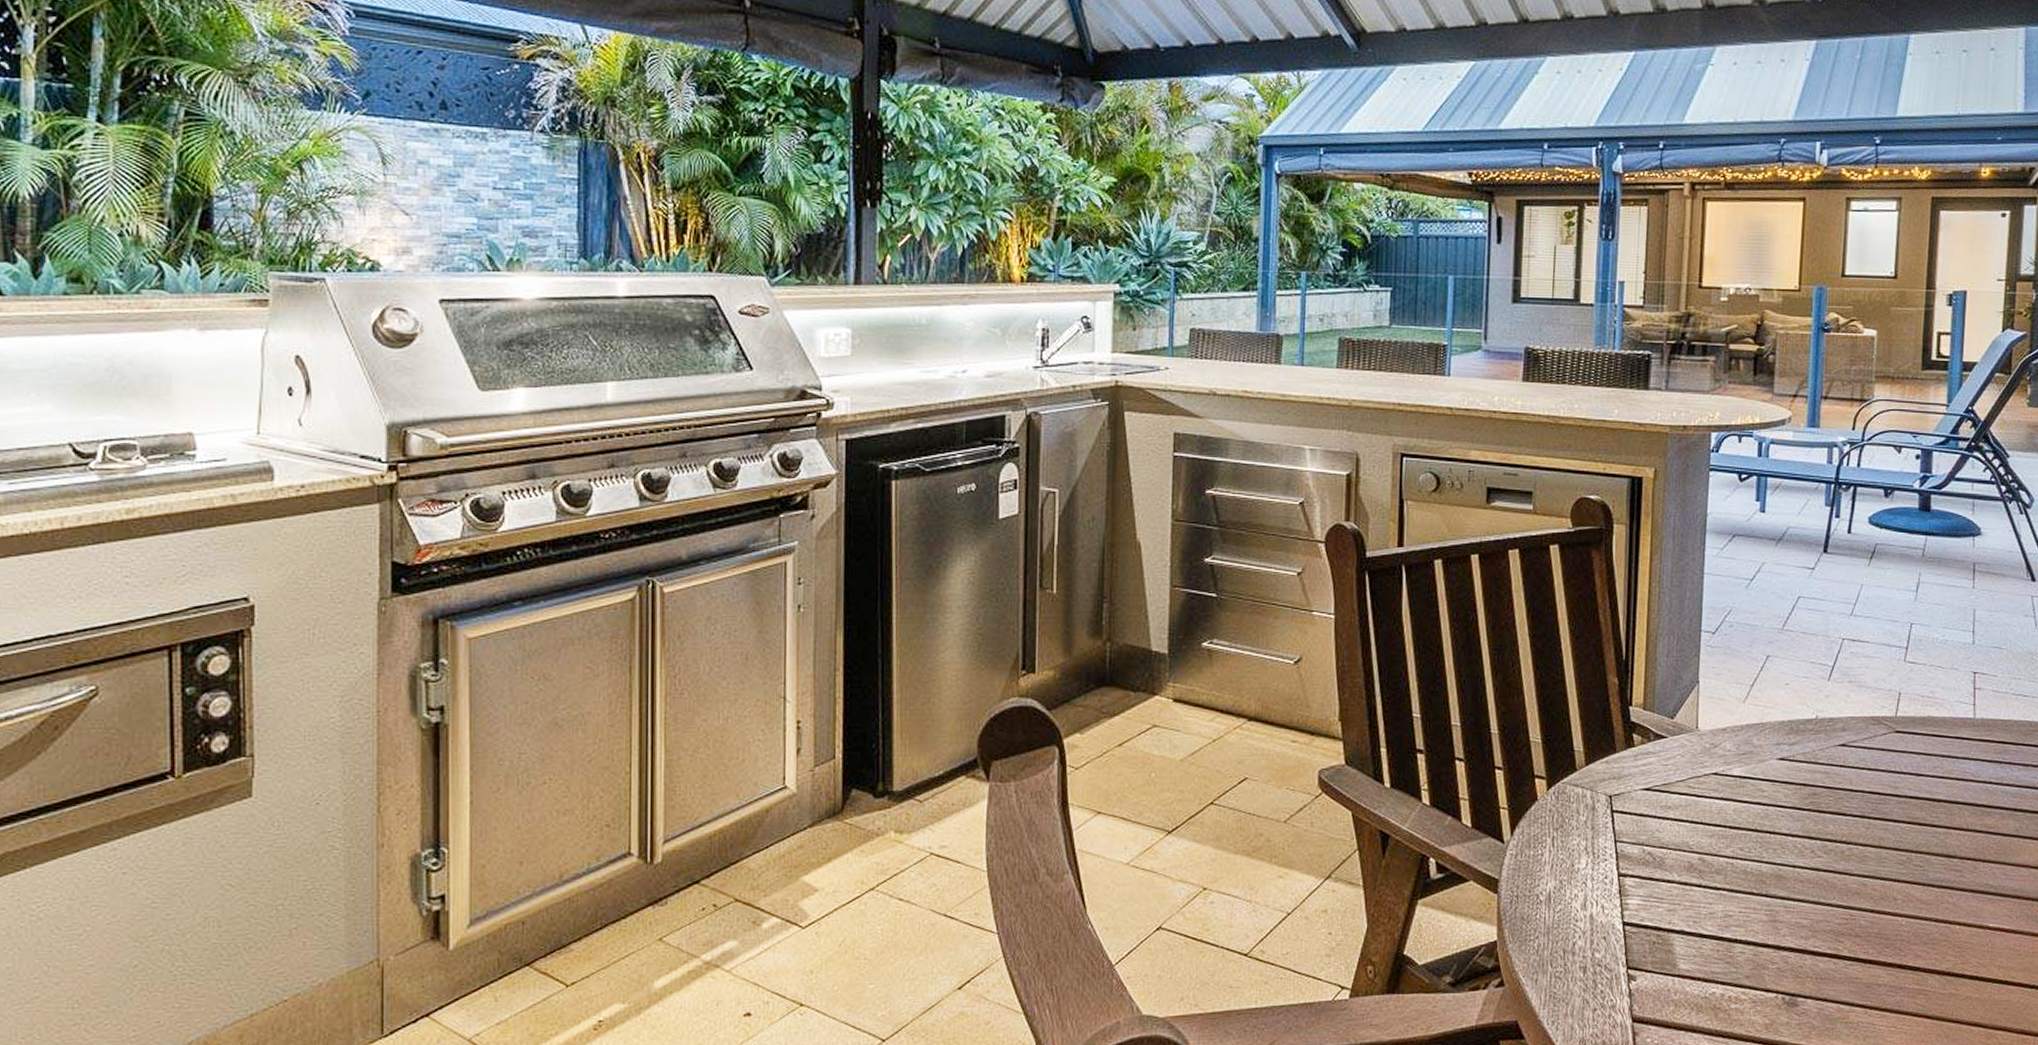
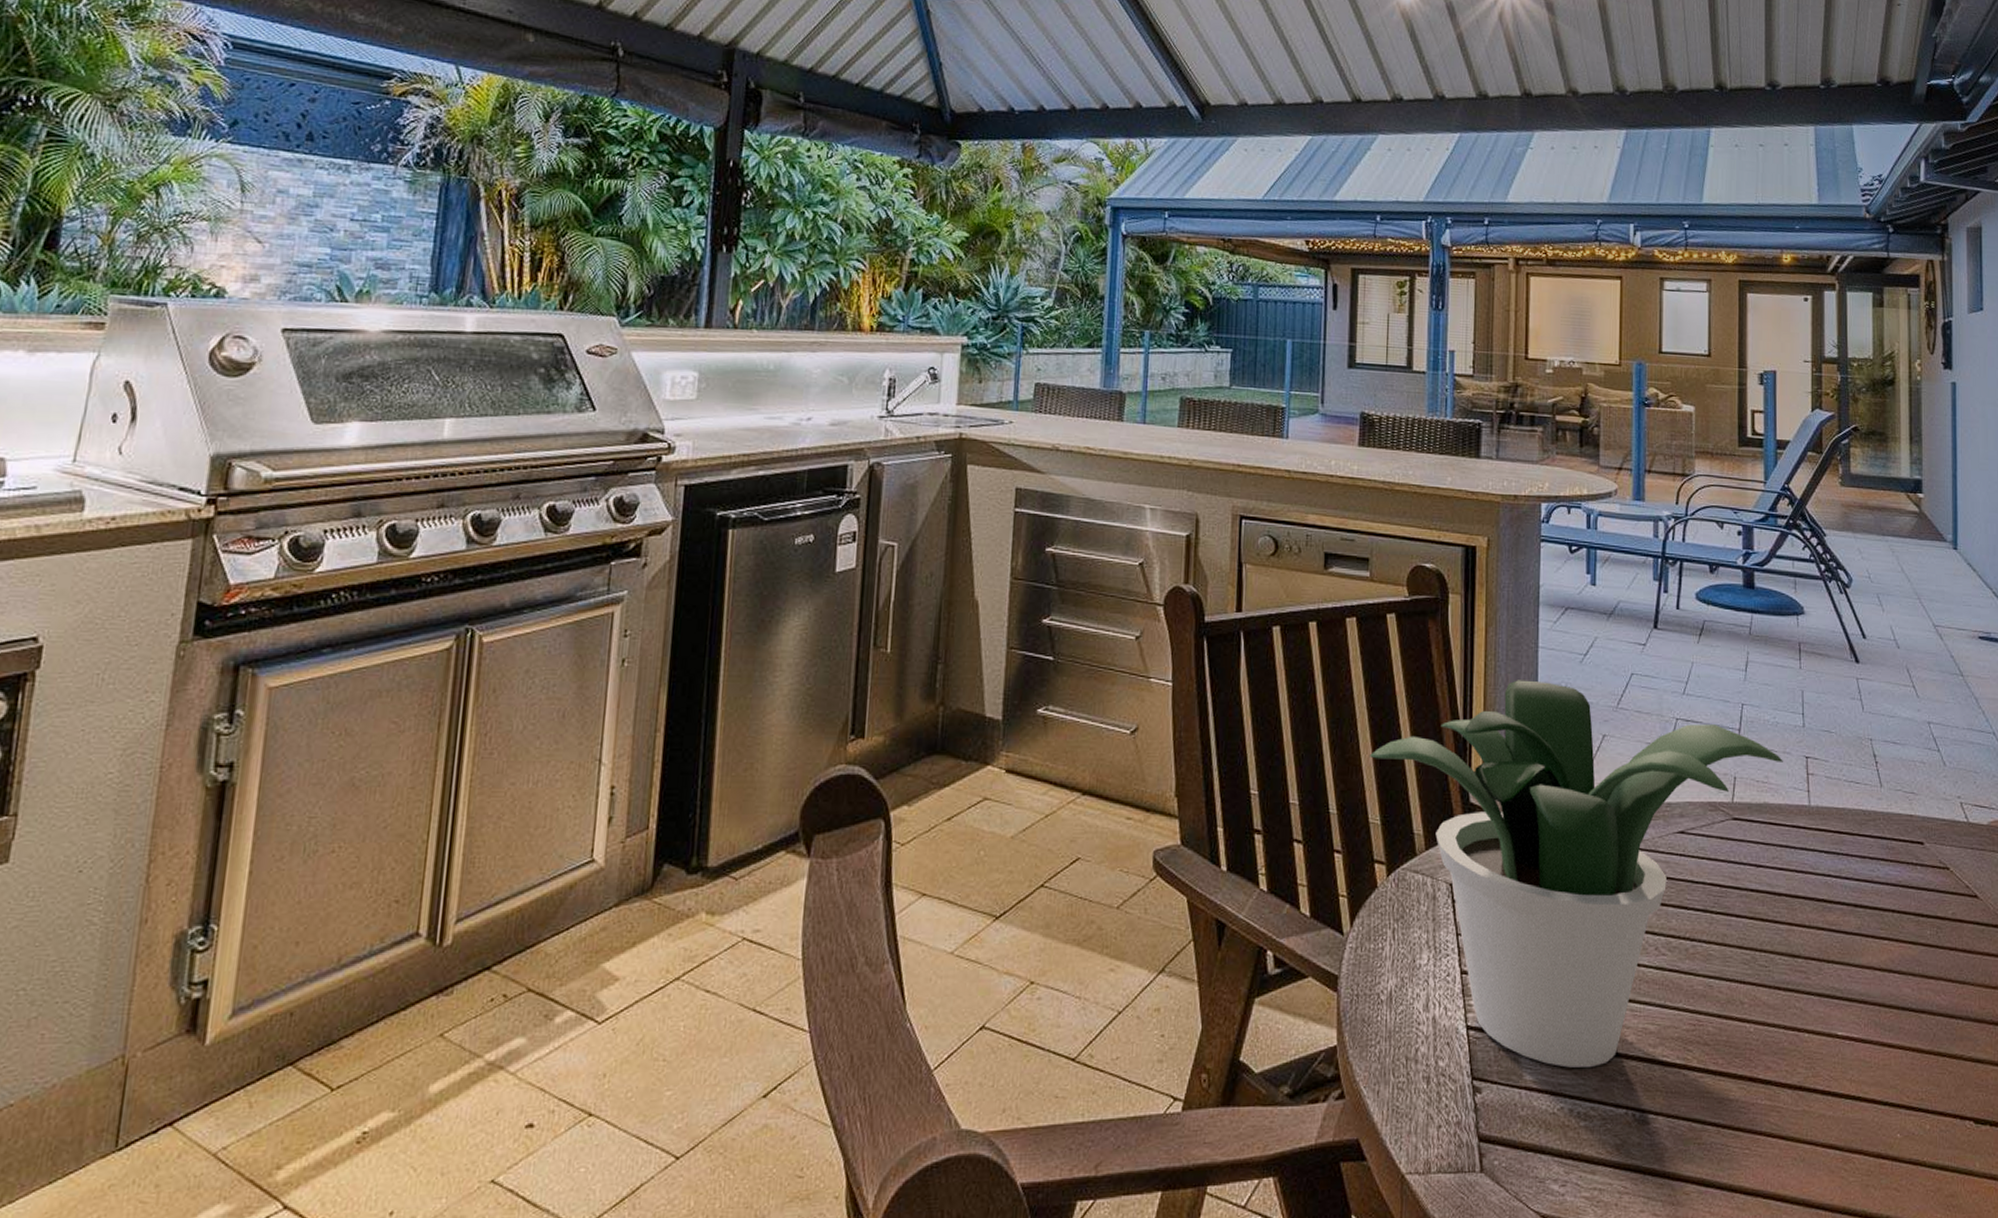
potted plant: none [1530,605,1950,958] -> present [1369,680,1783,1068]

